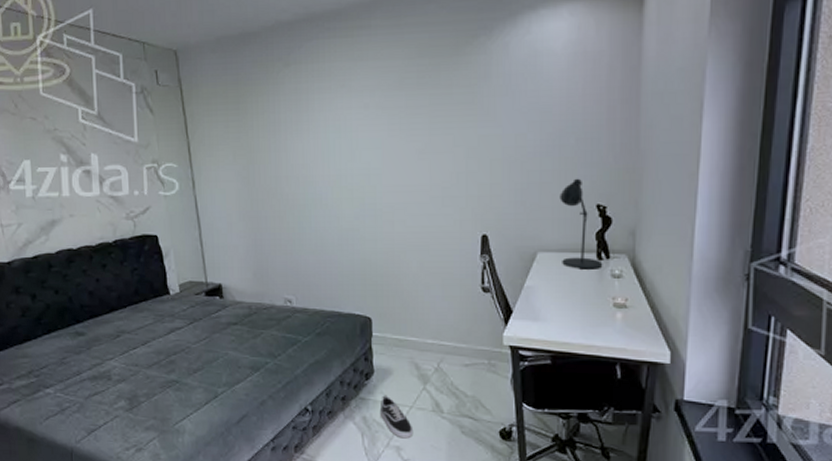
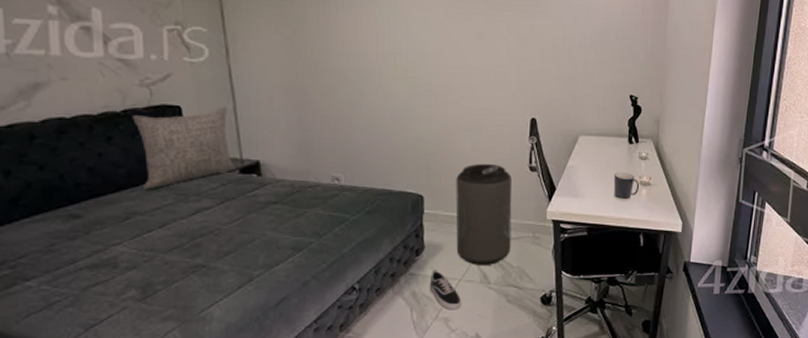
pillow: none [121,235,201,311] -> present [132,107,235,190]
trash bin: none [404,284,464,393] -> present [455,163,513,265]
desk lamp: present [560,178,603,269] -> none [599,71,633,152]
mug: none [580,293,614,326] -> present [613,173,640,202]

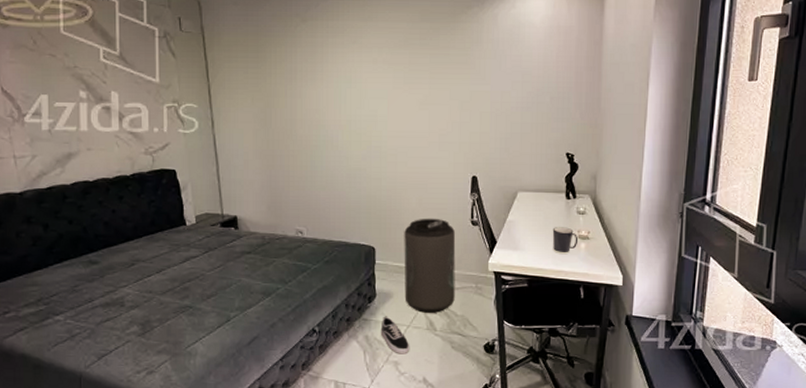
pillow: present [132,107,235,190] -> none [139,170,217,241]

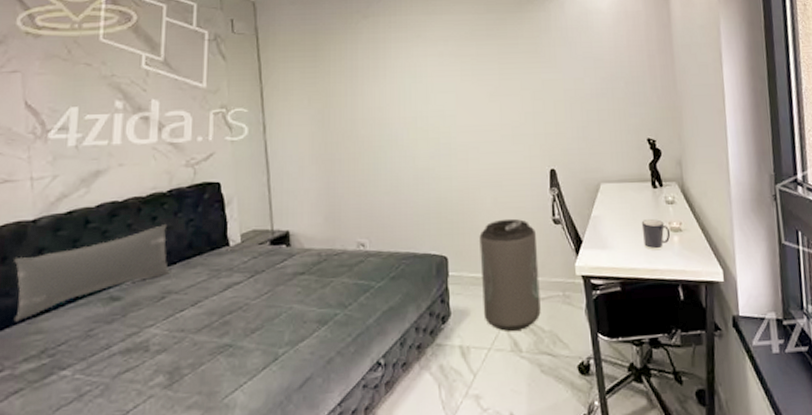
pillow: none [8,204,137,275] -> present [14,224,170,322]
shoe: present [380,316,410,354] -> none [457,338,493,386]

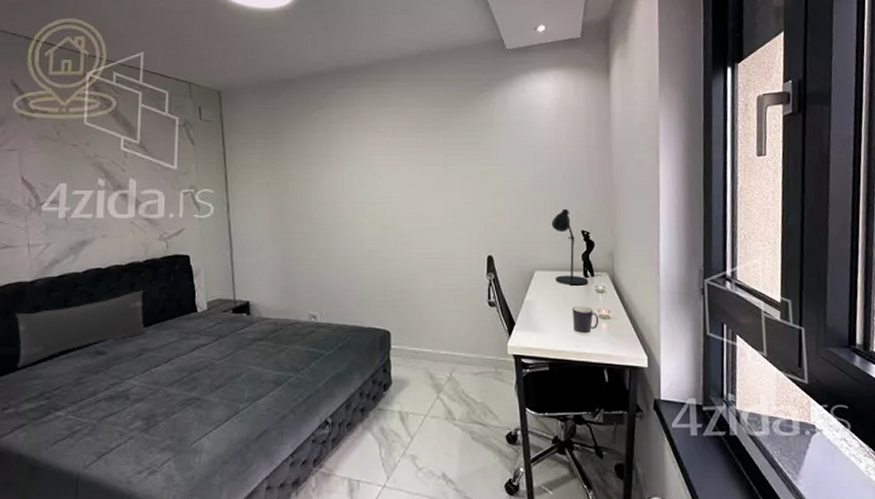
trash bin: present [479,218,541,331] -> none [420,299,474,401]
desk lamp: none [615,116,658,198] -> present [551,208,589,286]

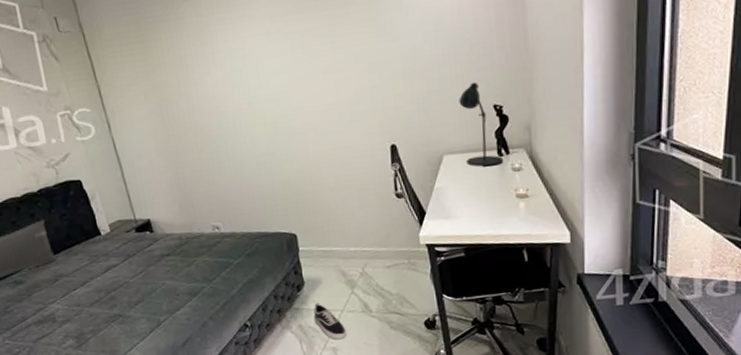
shoe: none [396,405,428,447] -> present [313,303,347,340]
mug: present [572,306,599,335] -> none [486,187,517,218]

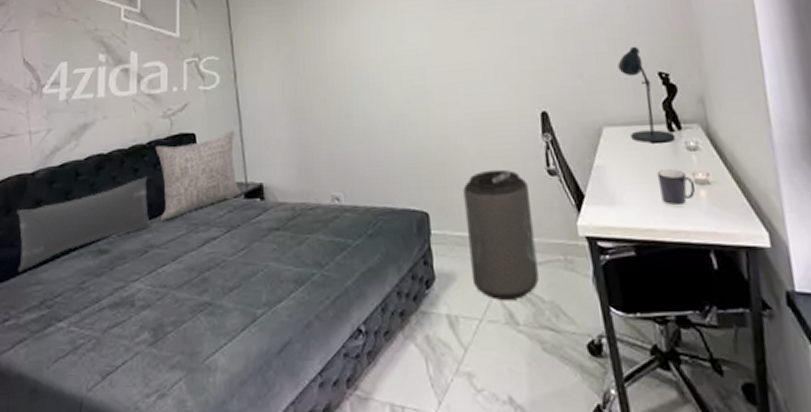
pillow: none [46,175,132,255] -> present [155,130,240,221]
shoe: present [313,303,347,340] -> none [444,306,487,362]
trash bin: none [324,195,388,296] -> present [463,169,539,300]
mug: none [486,187,517,218] -> present [656,169,696,208]

